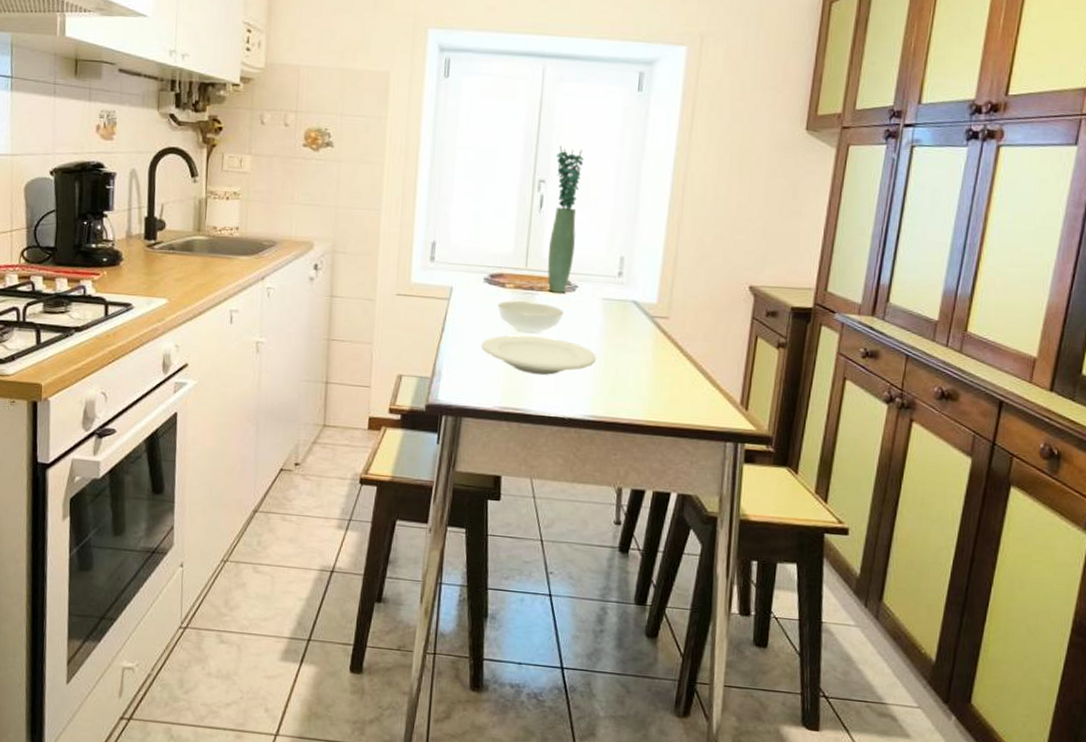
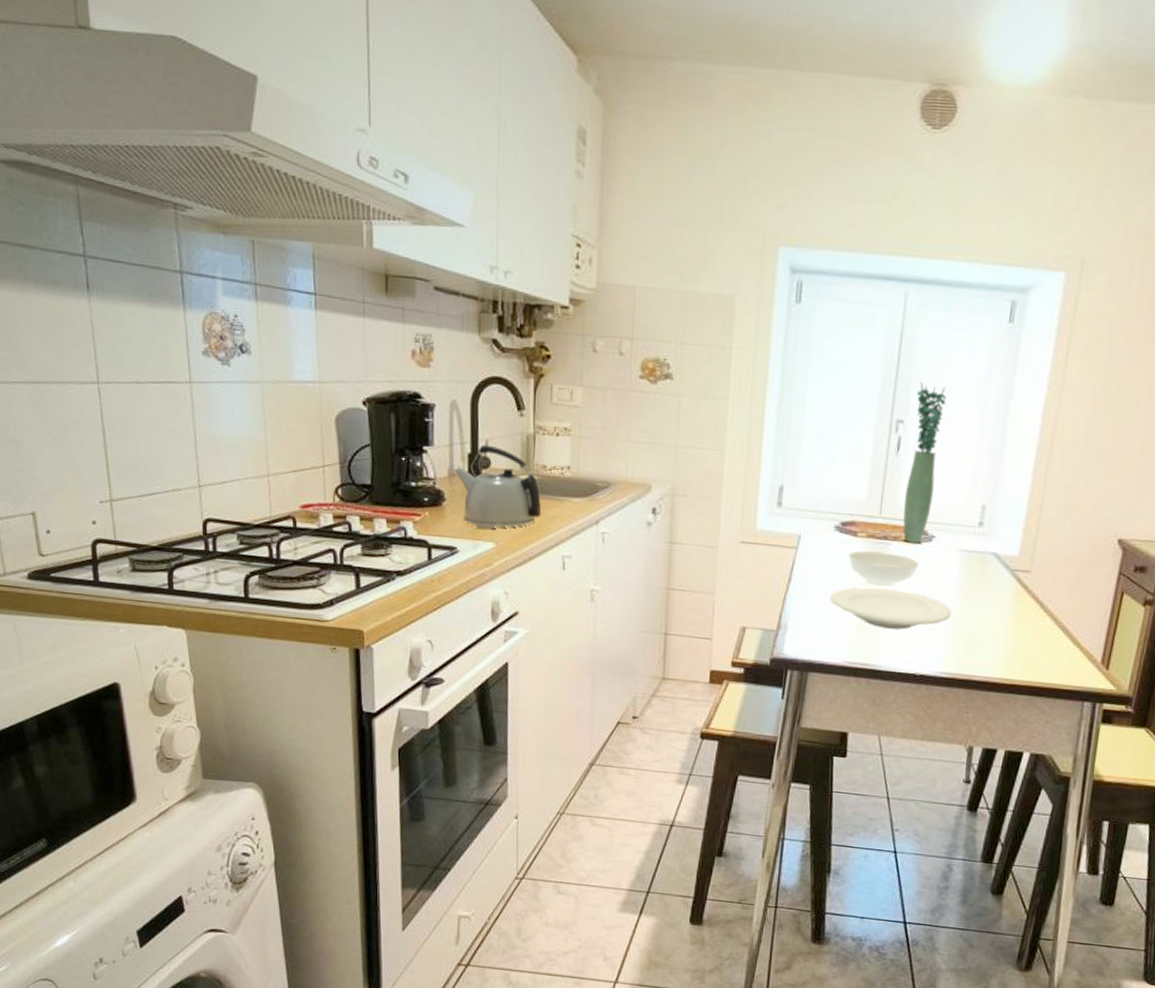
kettle: none [131,208,212,287] -> present [453,444,542,530]

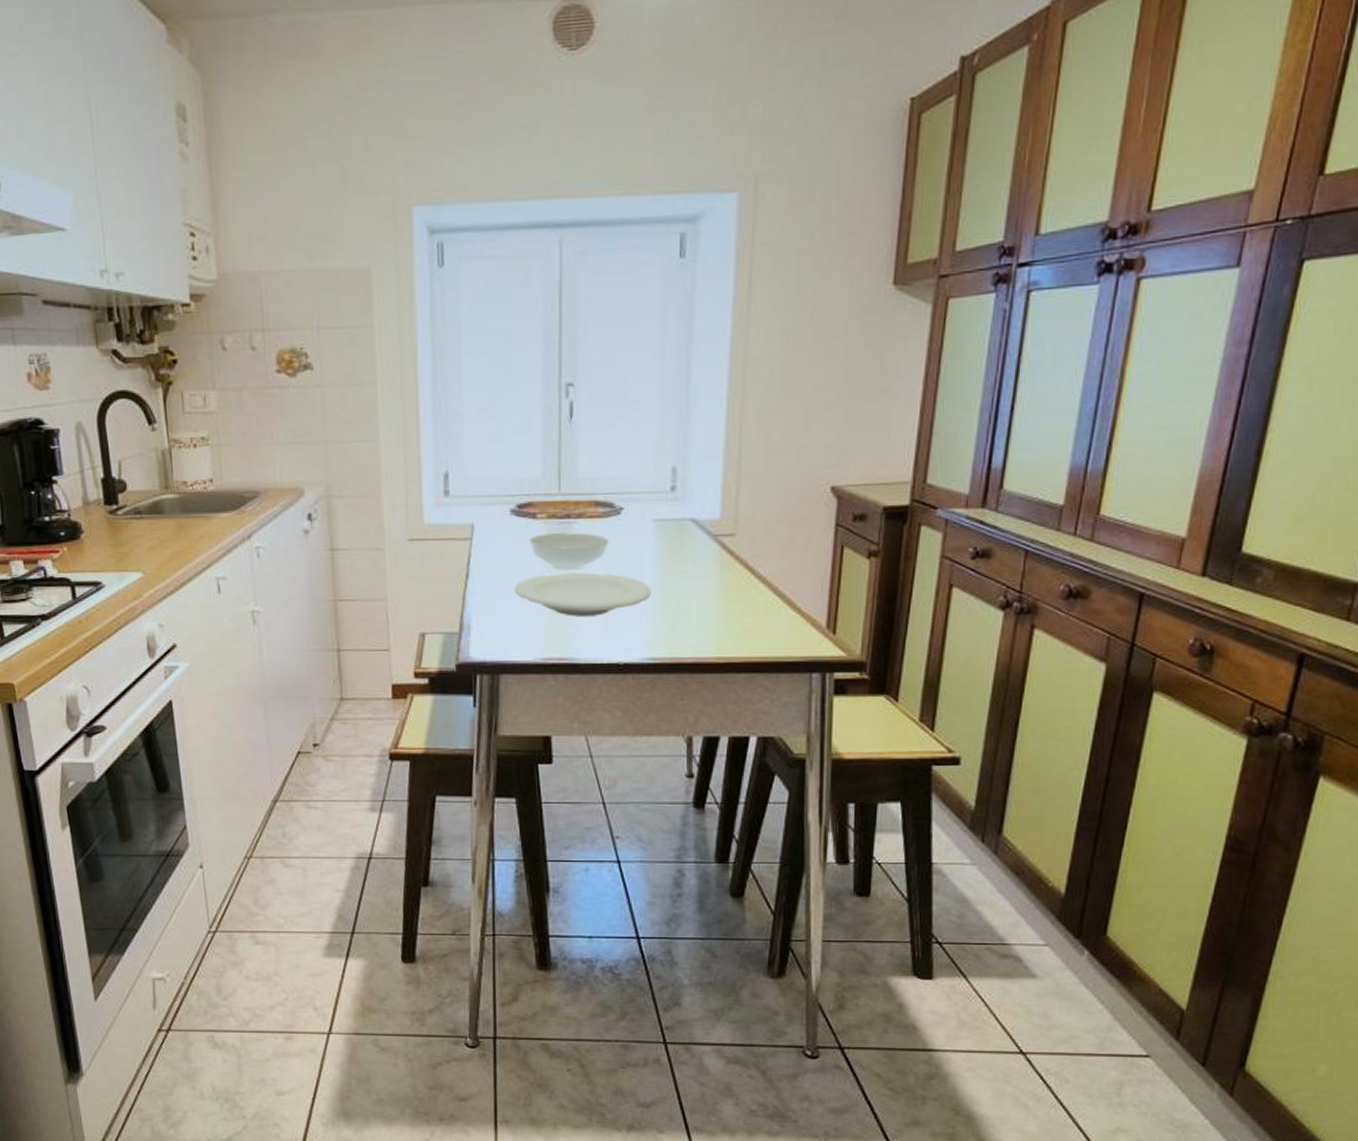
kettle: present [453,444,542,530] -> none [87,466,188,558]
vase: present [902,382,947,543] -> none [584,338,619,518]

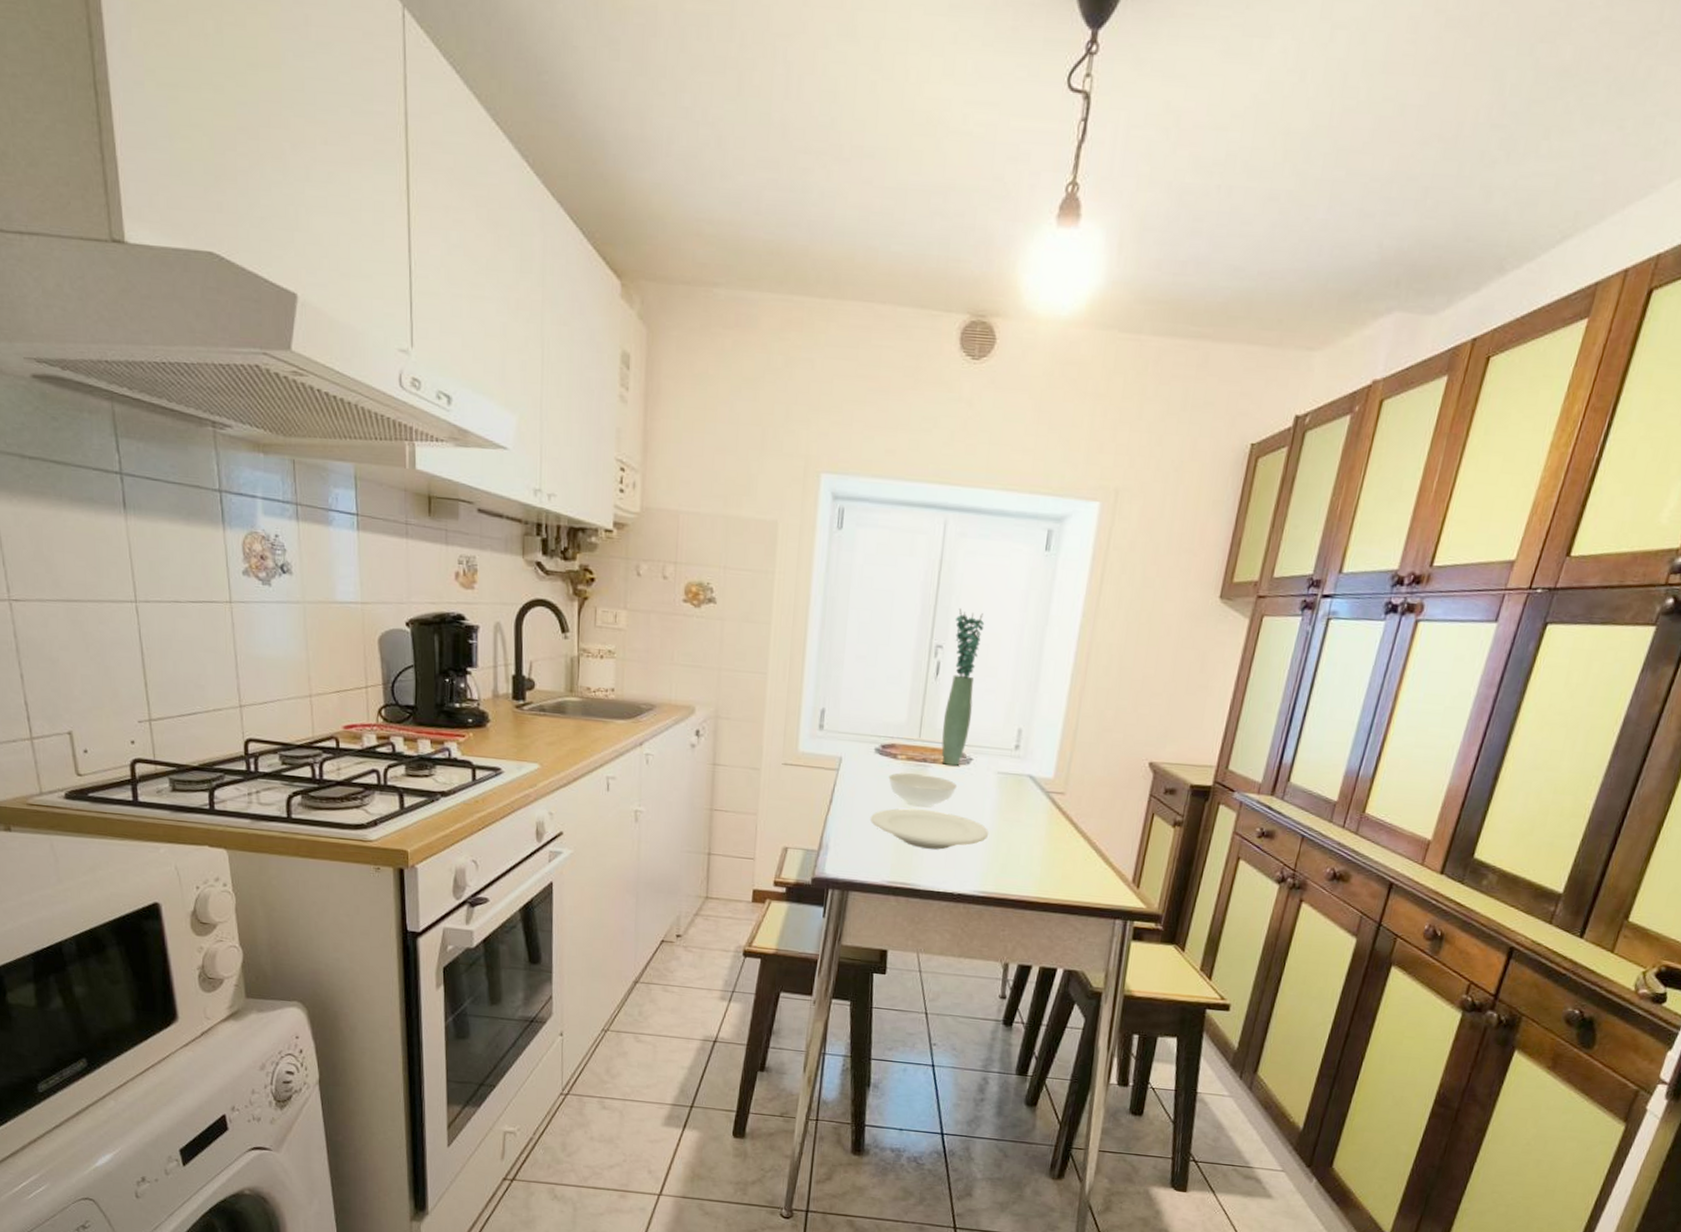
vase: none [584,338,619,518] -> present [941,608,985,766]

